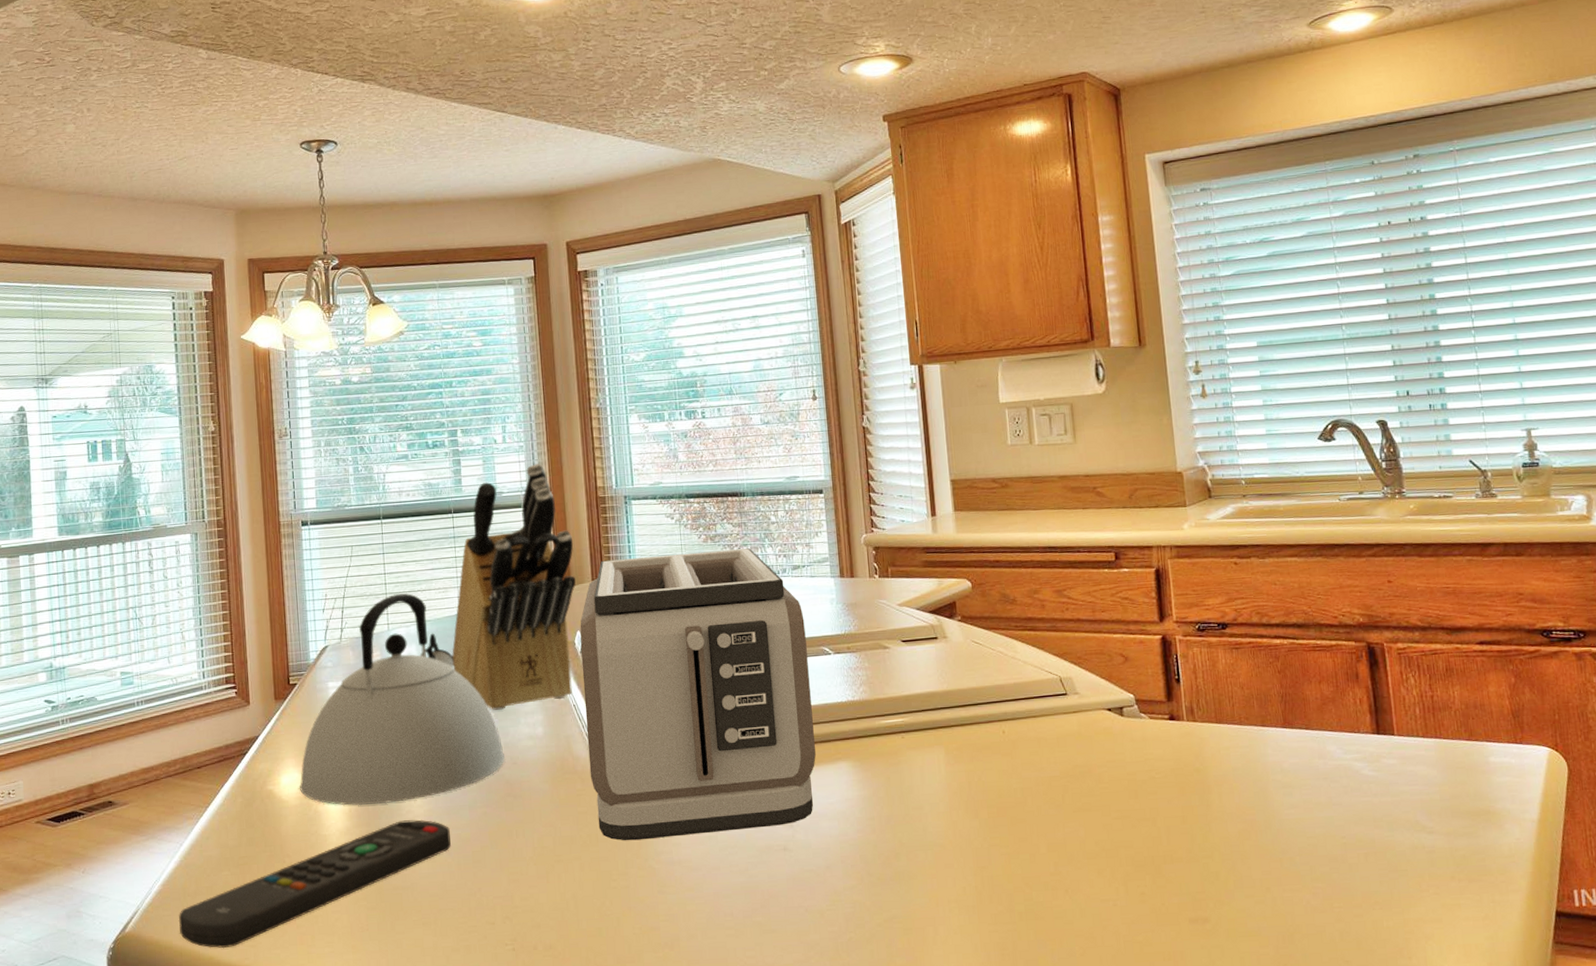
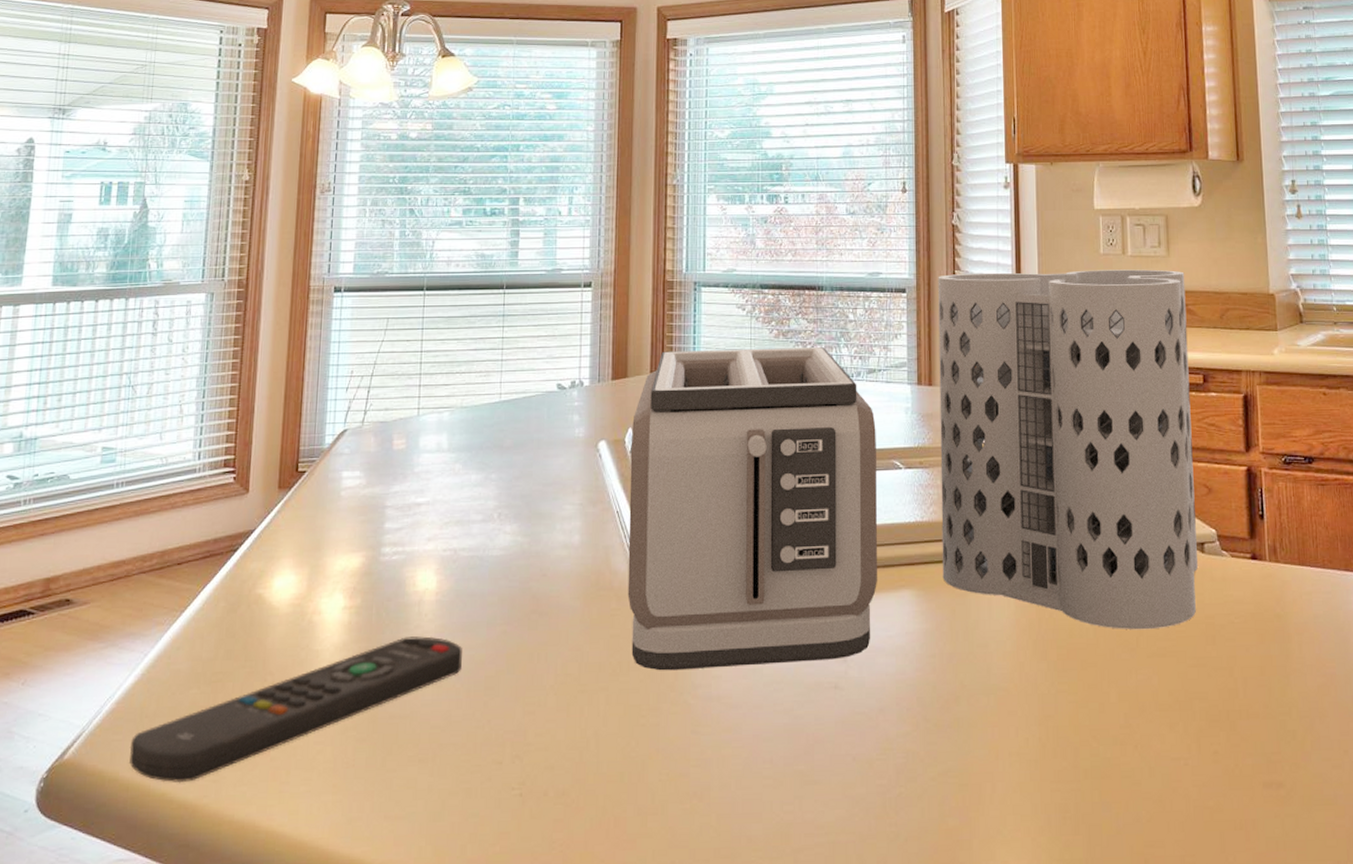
kettle: present [300,592,505,806] -> none [294,374,534,617]
knife block: present [452,463,576,710] -> none [486,240,634,513]
utensil holder: none [852,456,1118,788] -> present [938,269,1198,630]

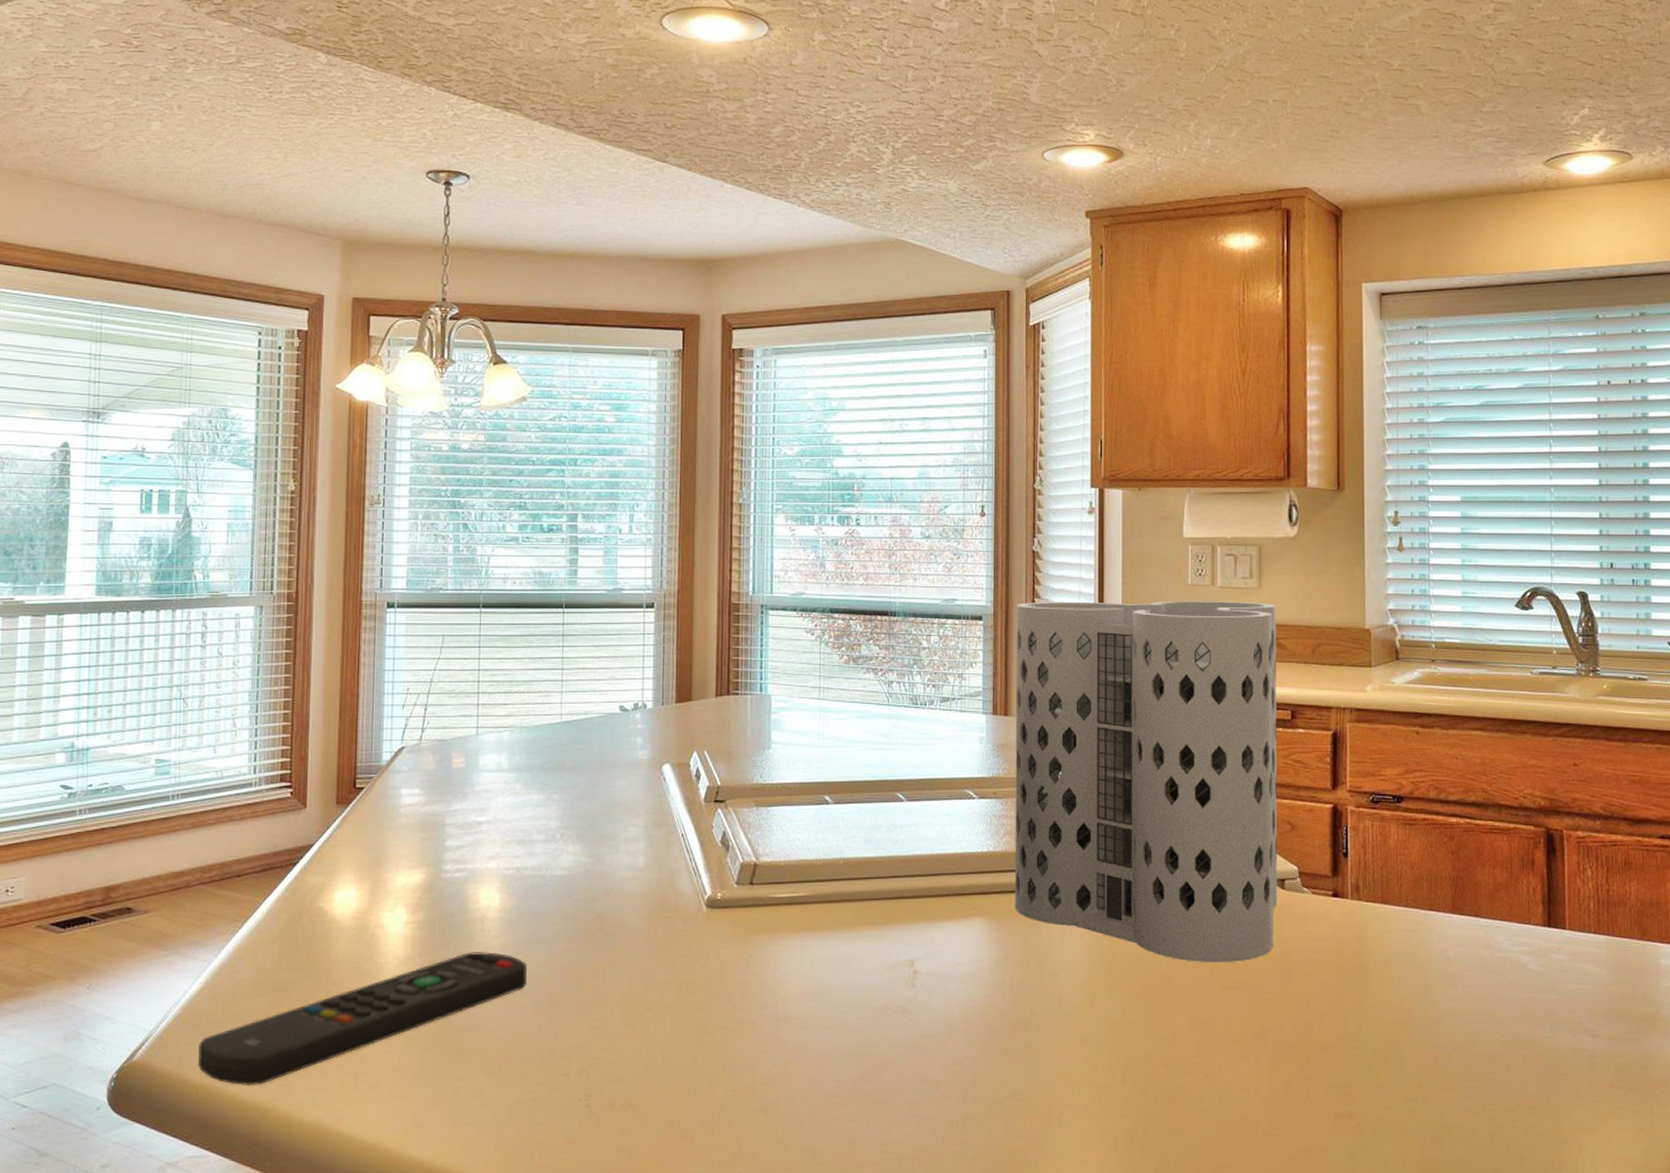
toaster: present [627,347,877,671] -> none [693,674,949,991]

